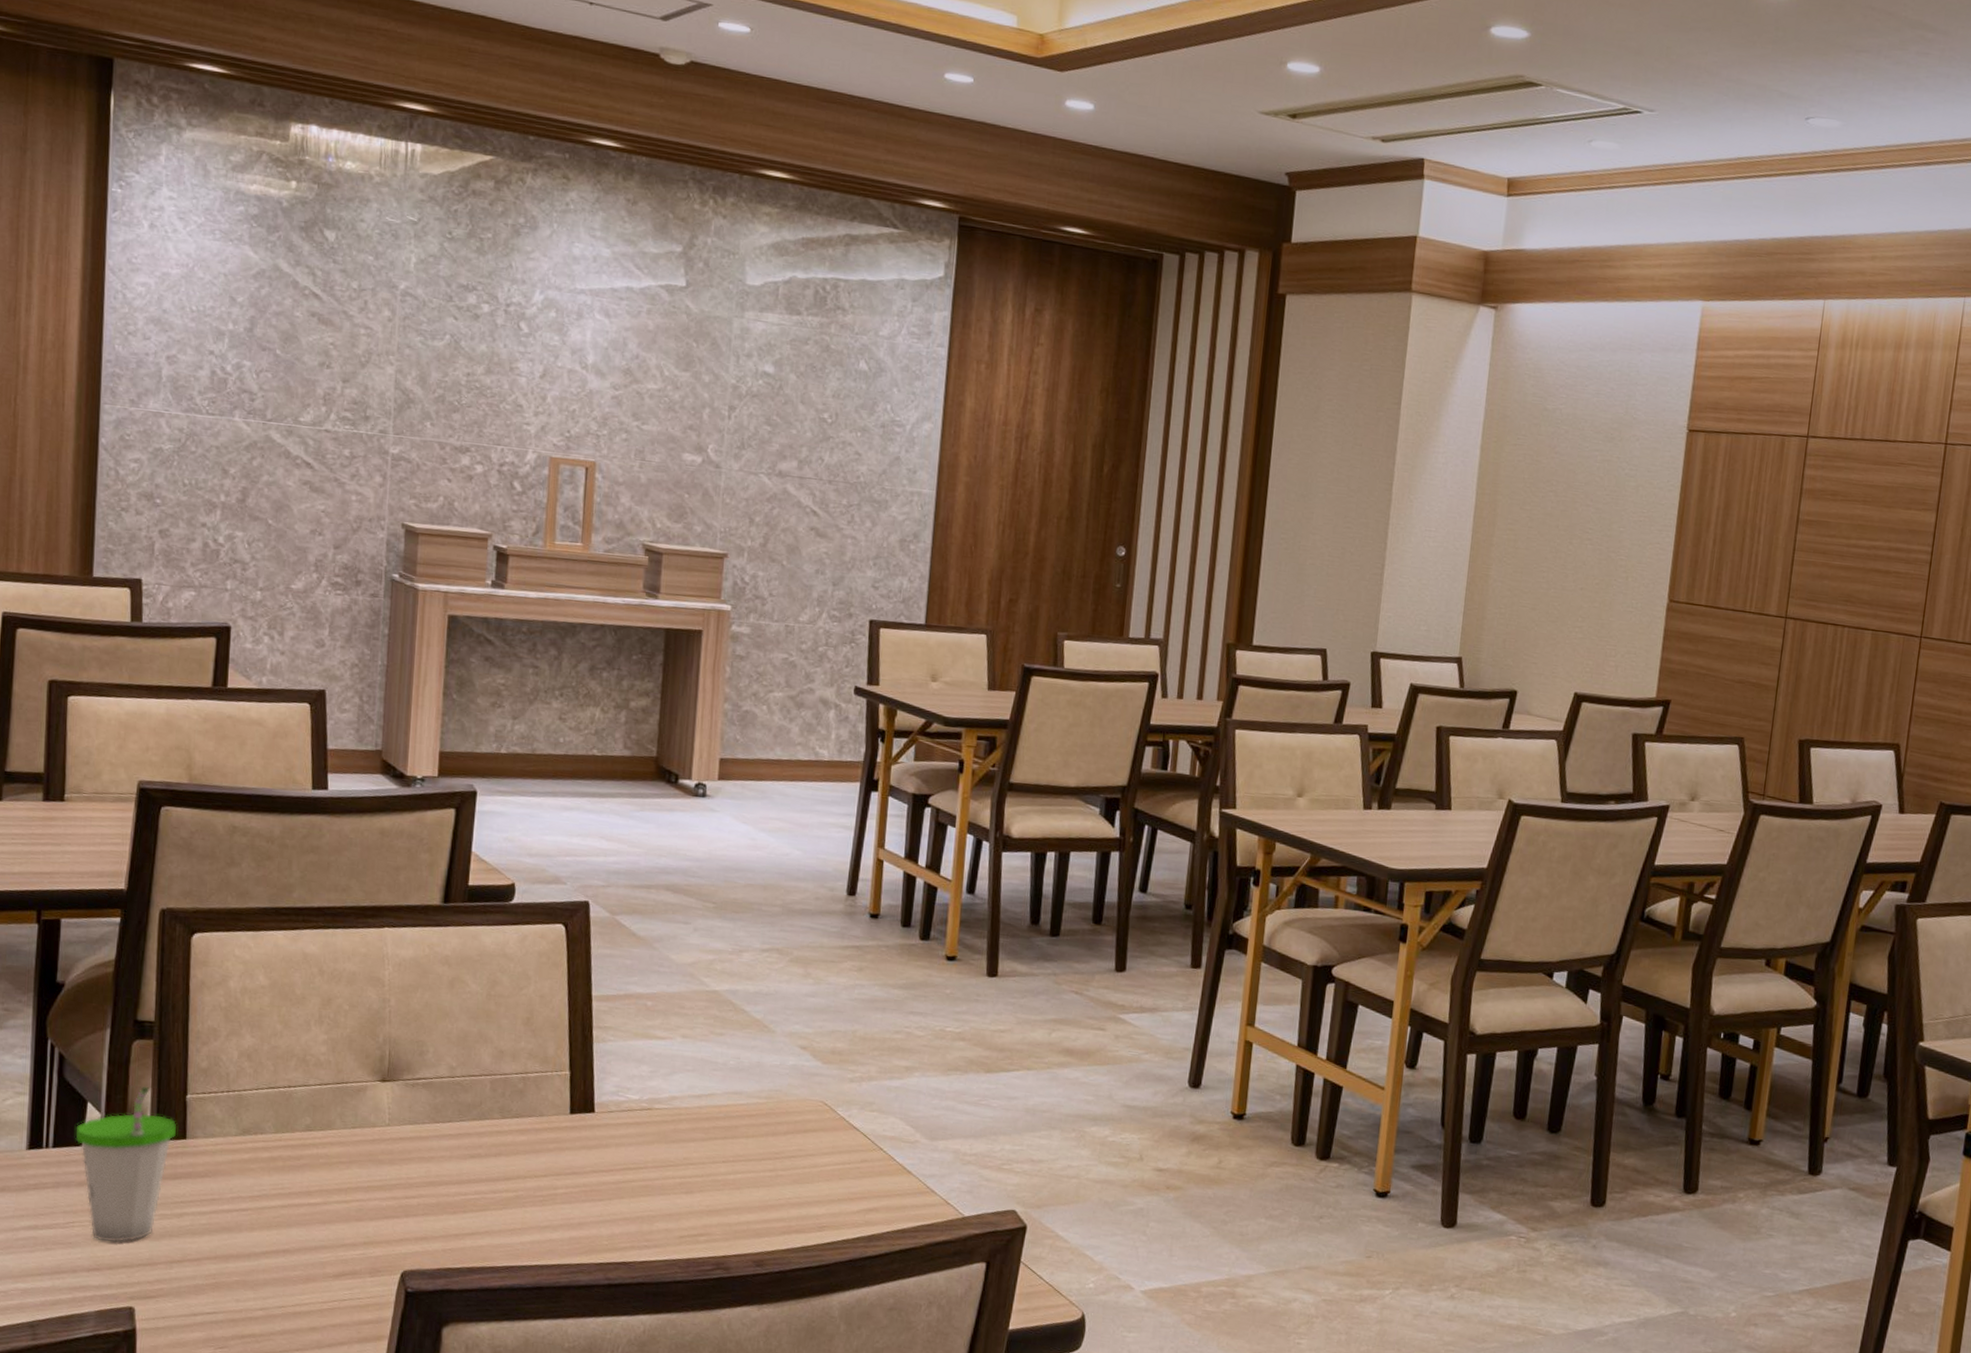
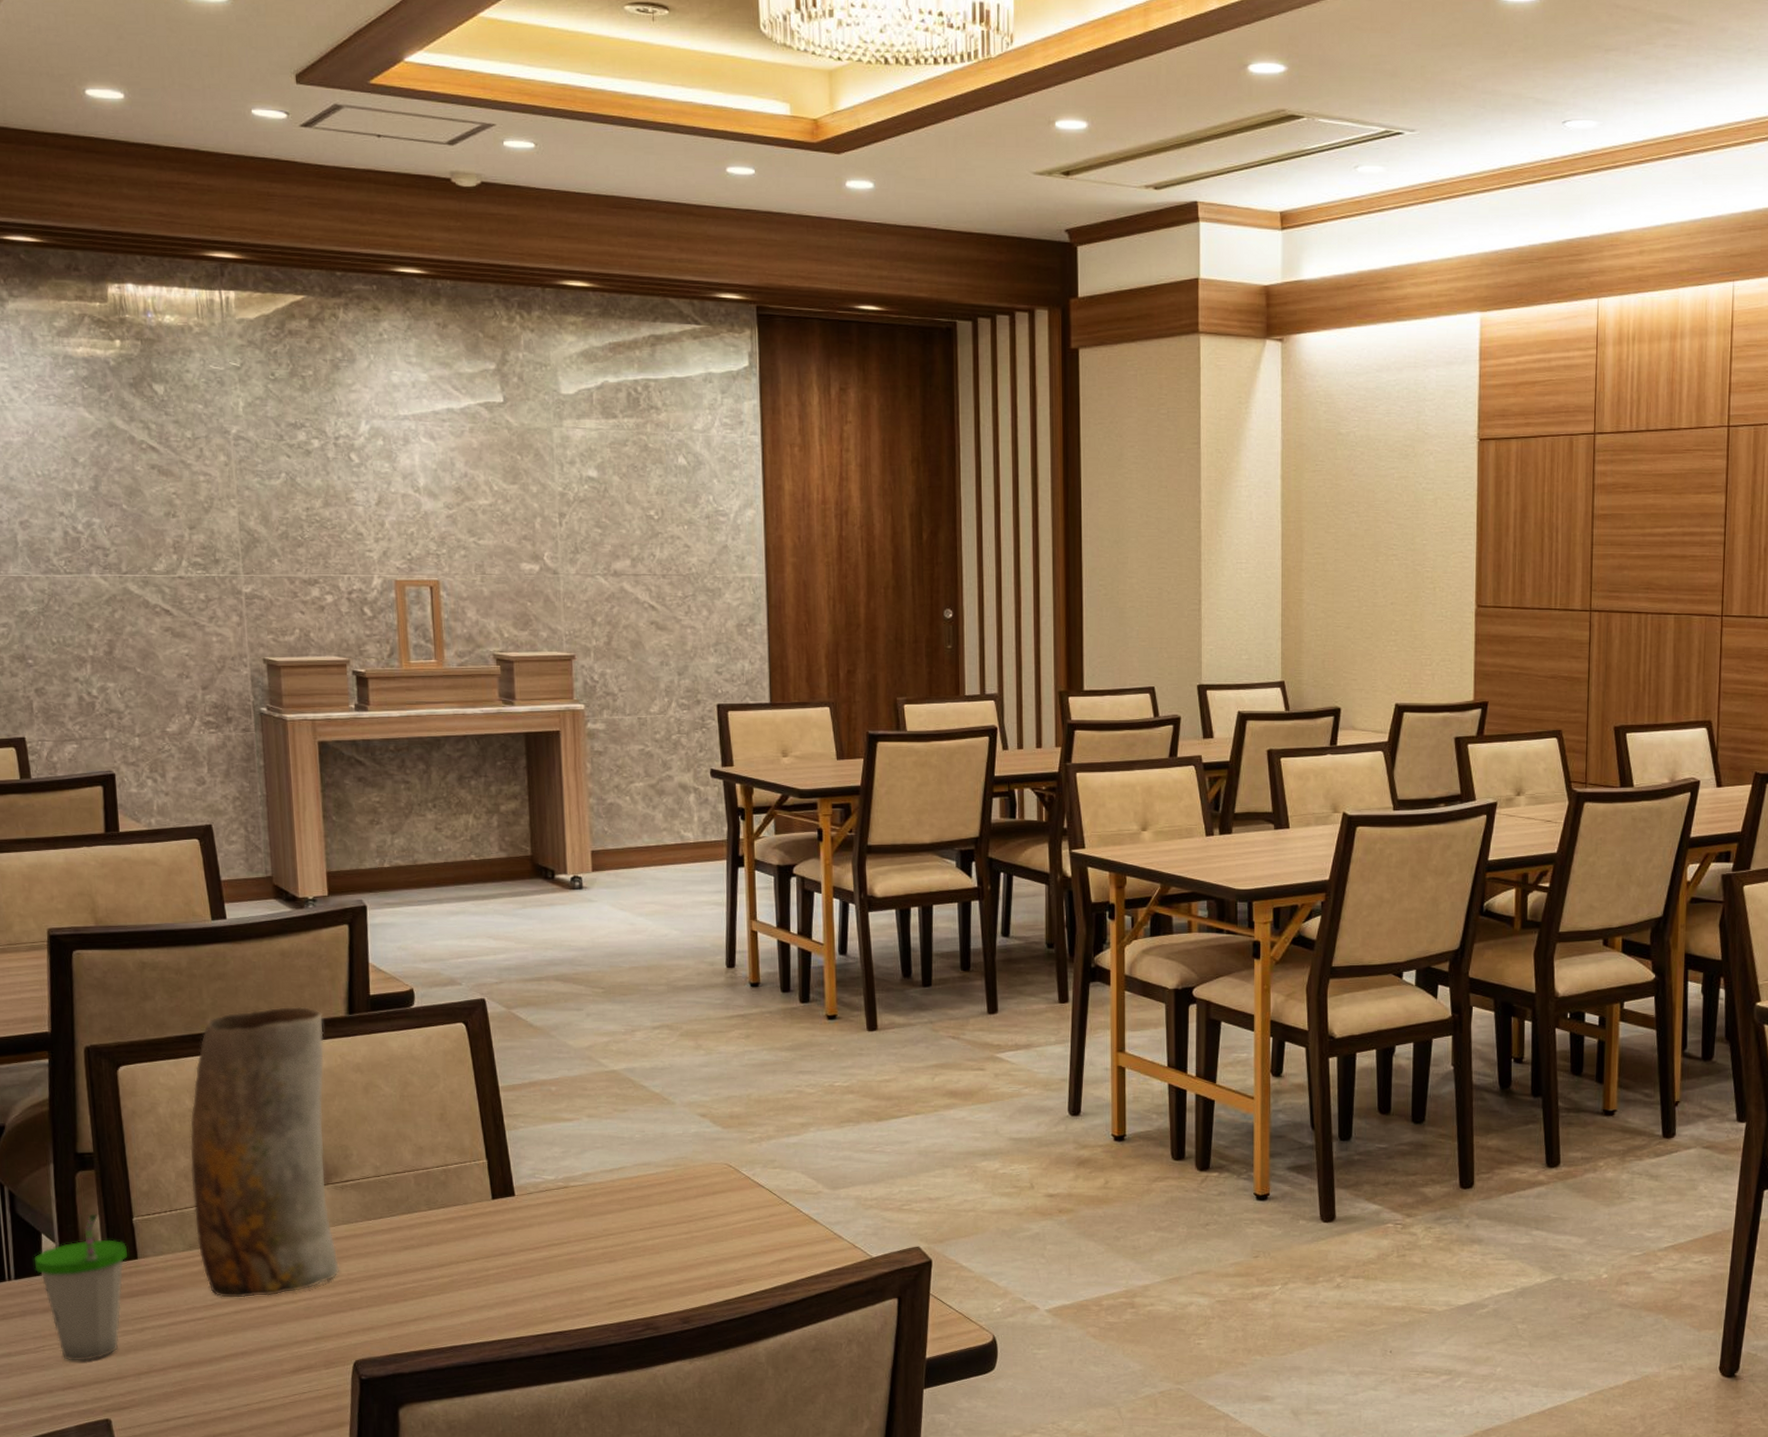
vase: none [252,888,416,1193] -> present [190,1006,339,1298]

